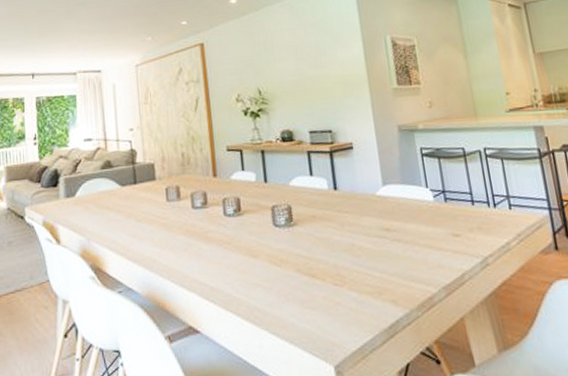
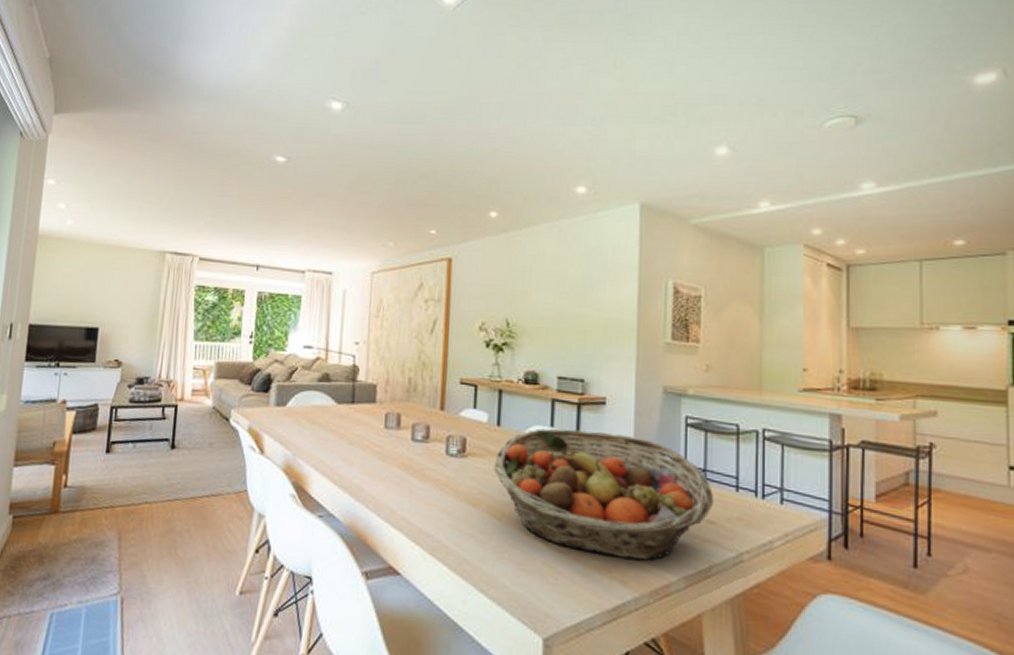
fruit basket: none [266,172,456,281] -> present [493,428,715,560]

